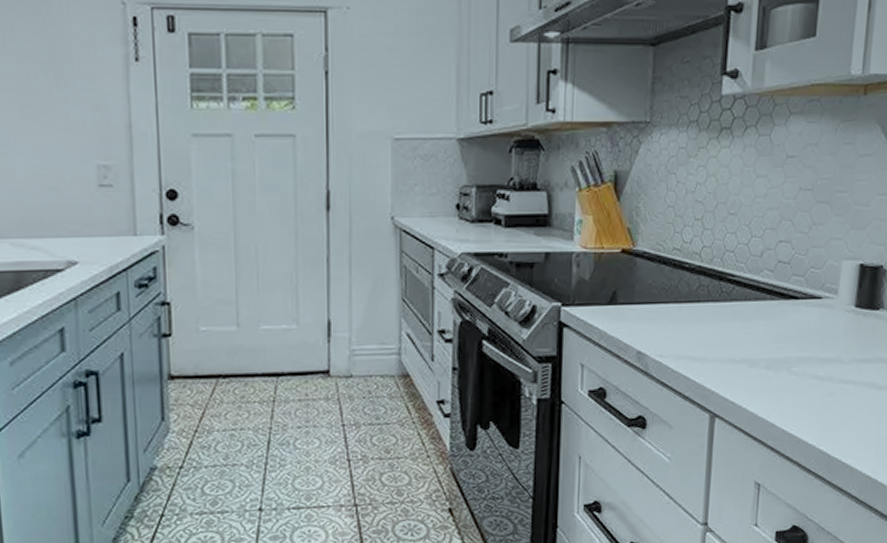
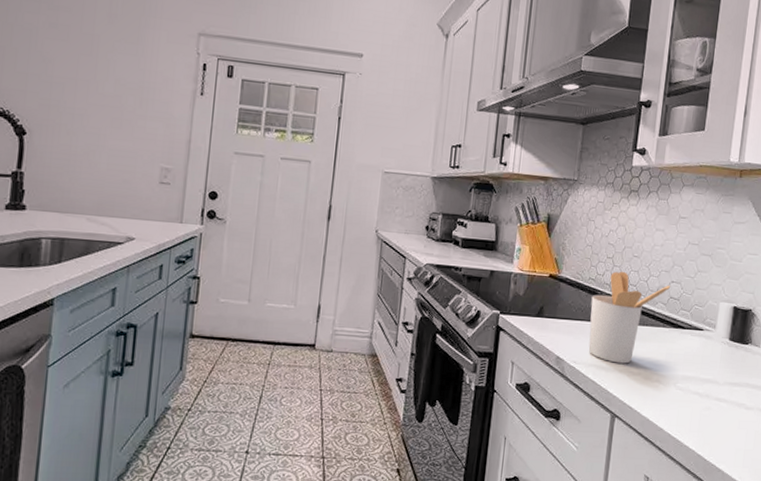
utensil holder: none [677,234,779,351] -> present [588,271,671,364]

